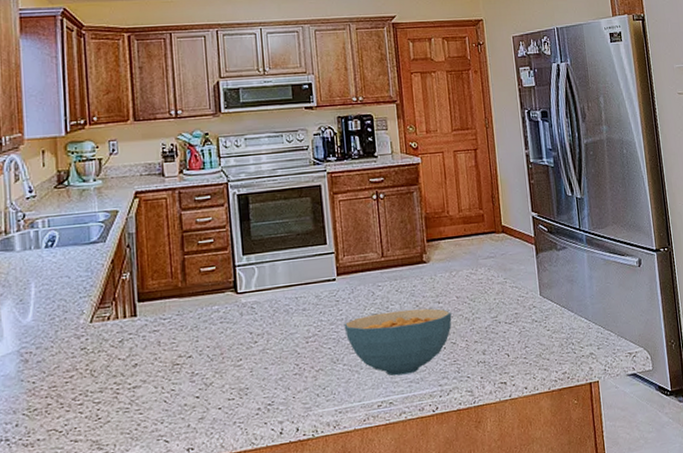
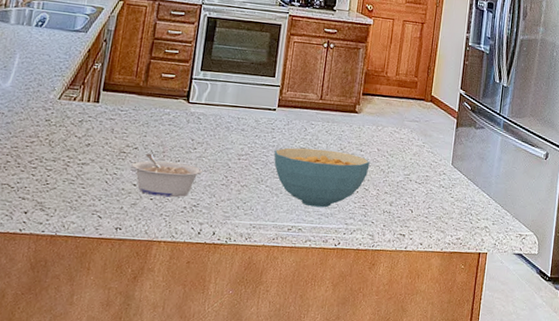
legume: none [189,358,270,405] -> present [131,153,203,198]

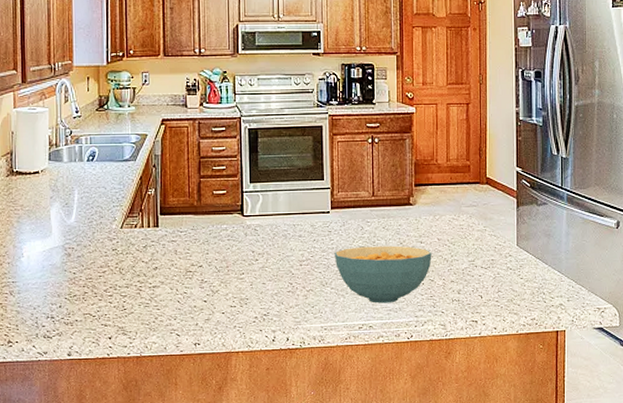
legume: present [131,153,203,198] -> none [199,269,268,310]

